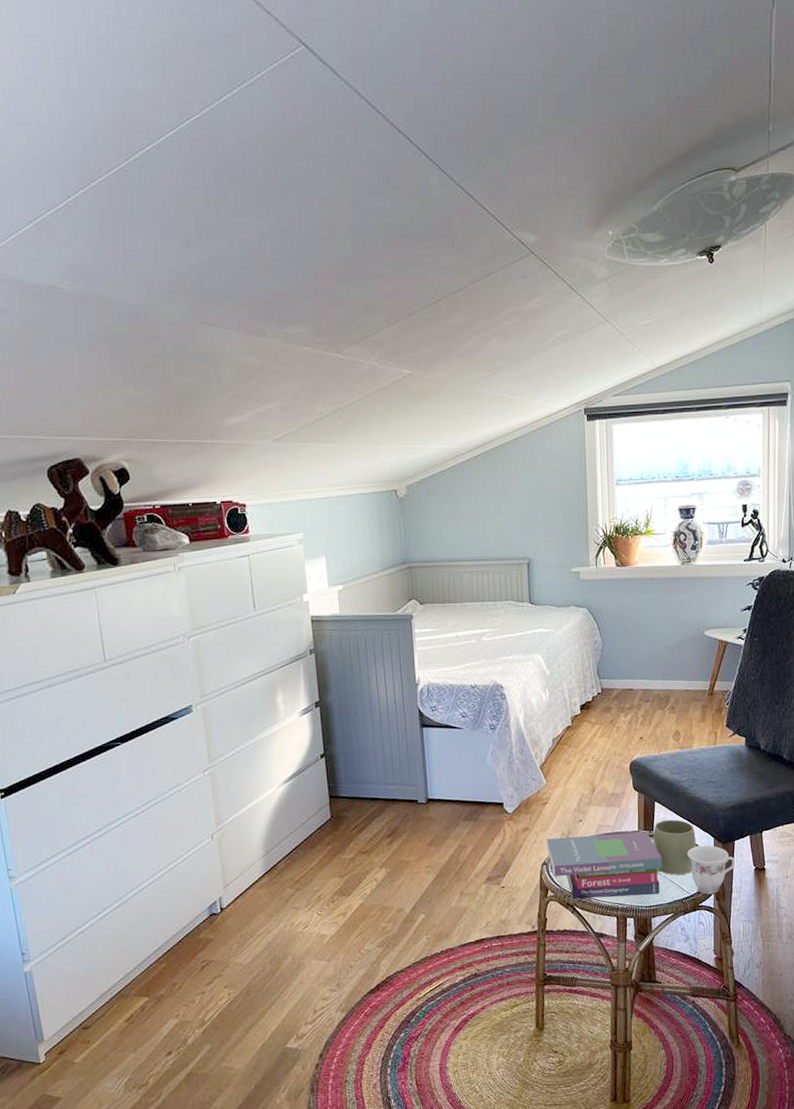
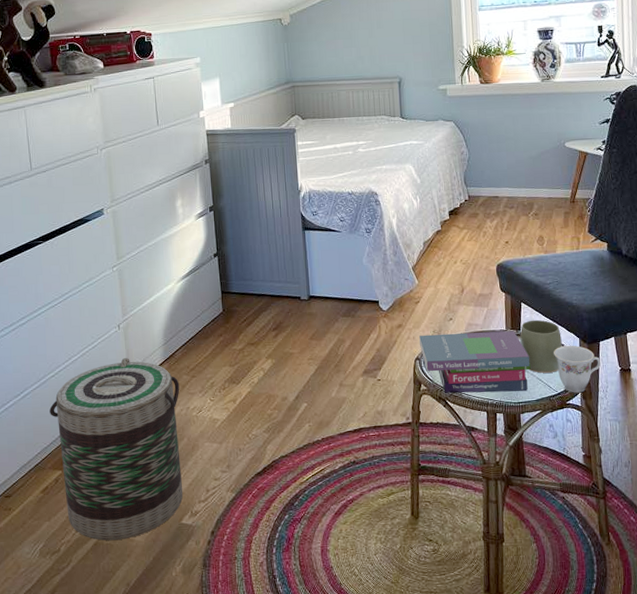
basket: none [133,871,288,1070] -> present [49,358,183,541]

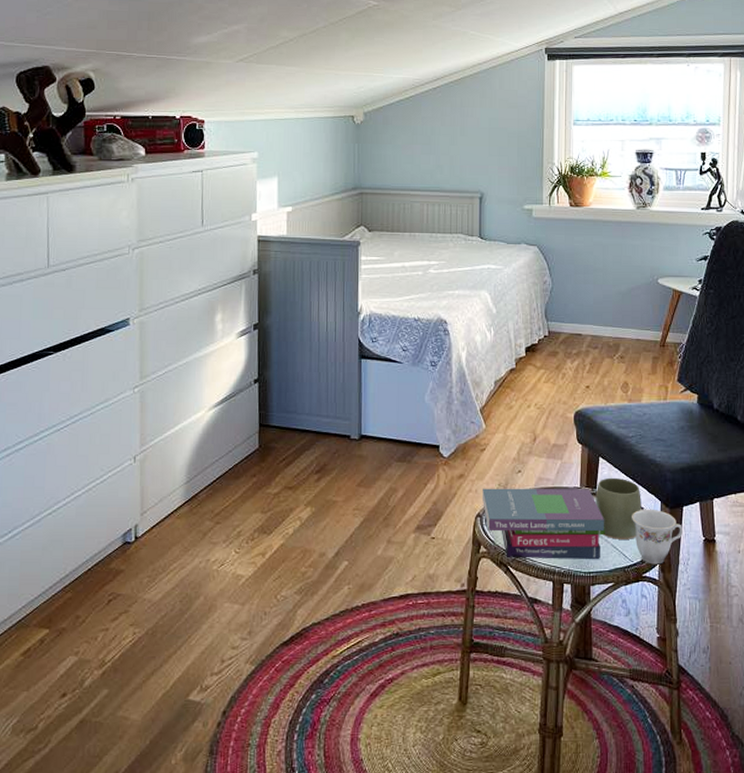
basket: present [49,358,183,541] -> none [41,497,201,717]

